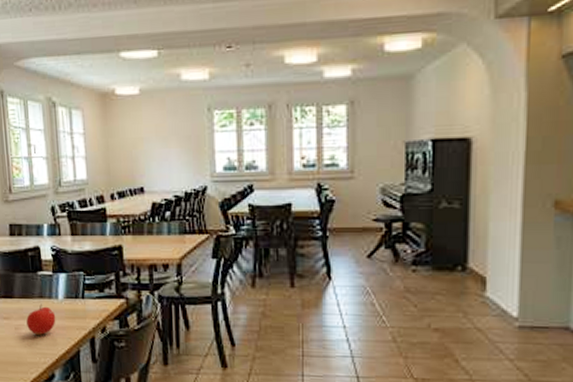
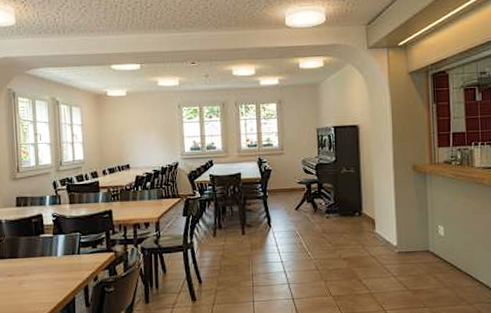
fruit: present [26,303,56,335] -> none [29,261,55,288]

